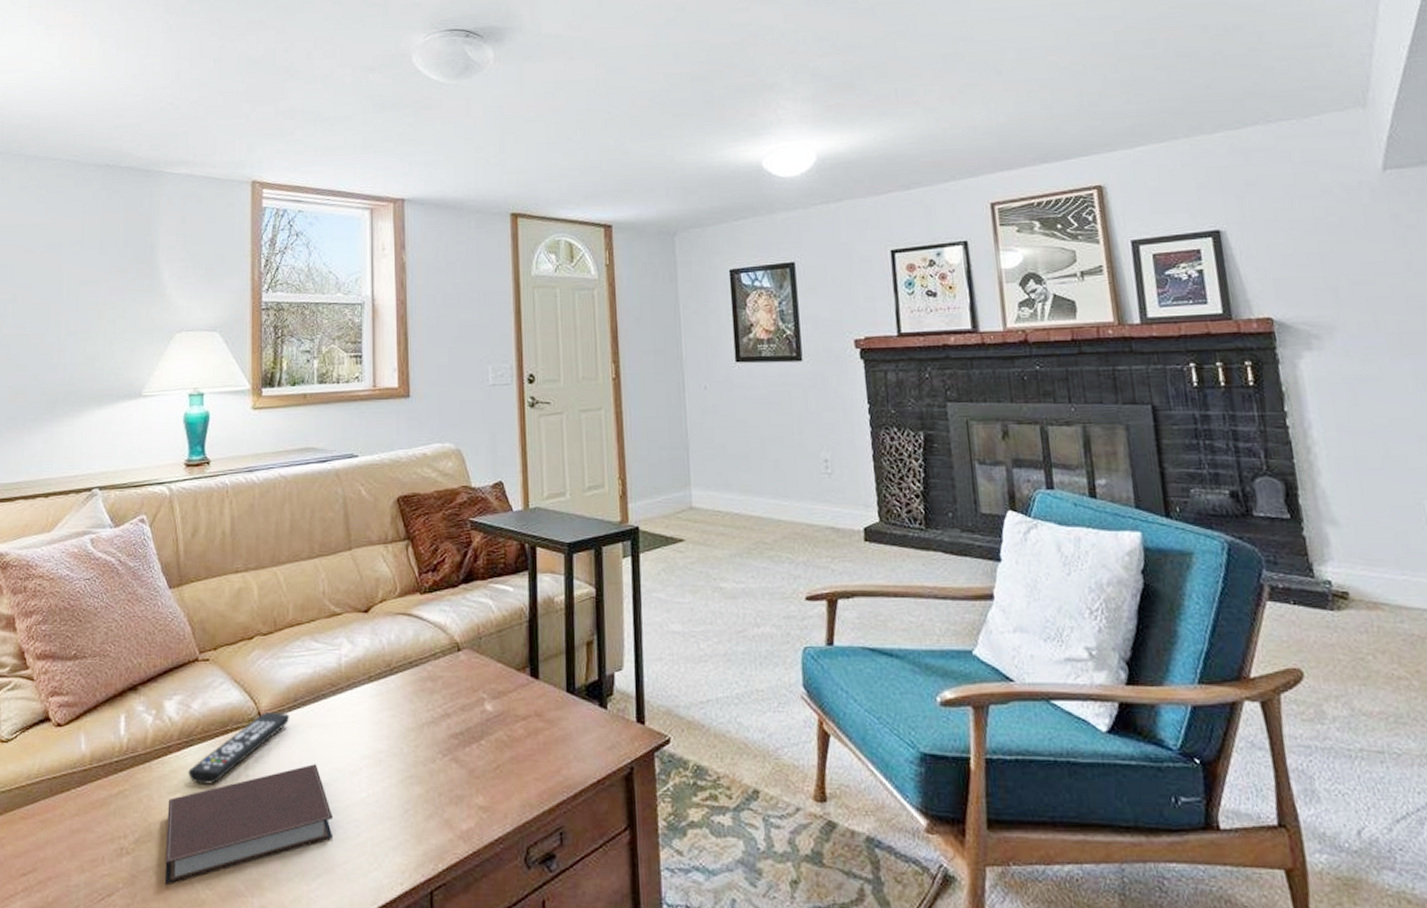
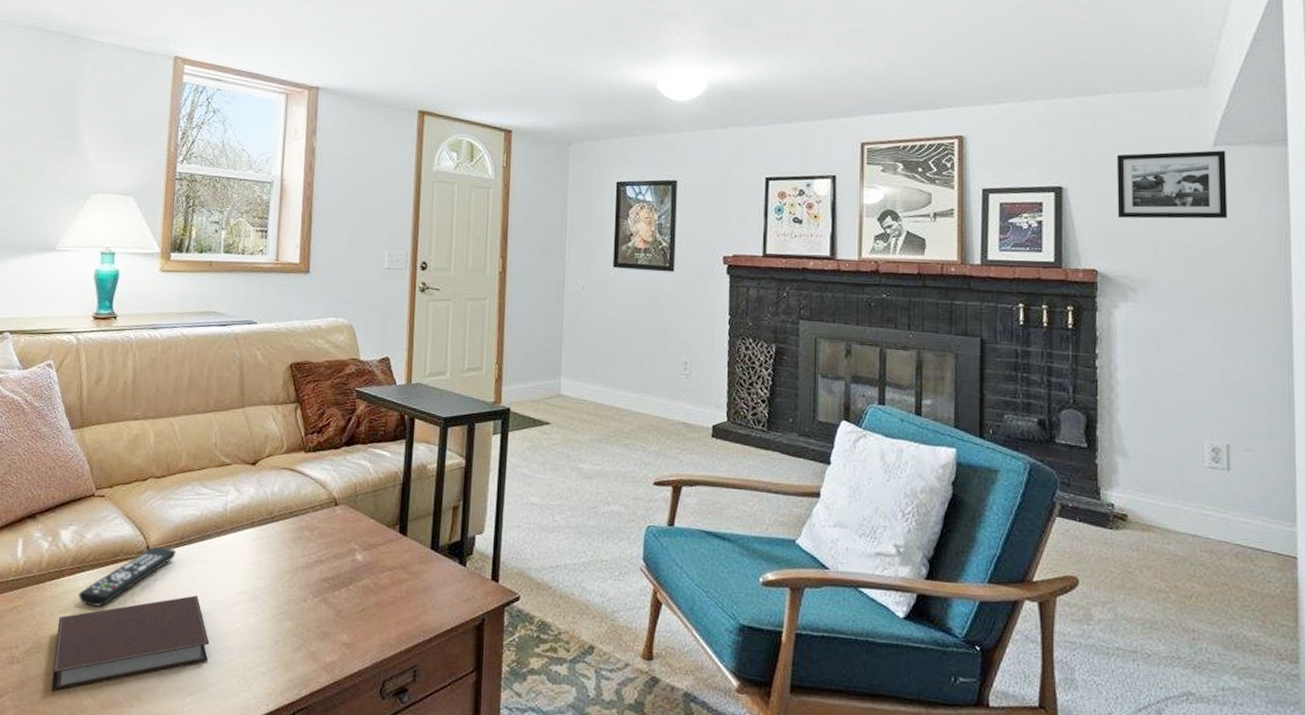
picture frame: none [1276,174,1412,258] -> present [1116,150,1228,219]

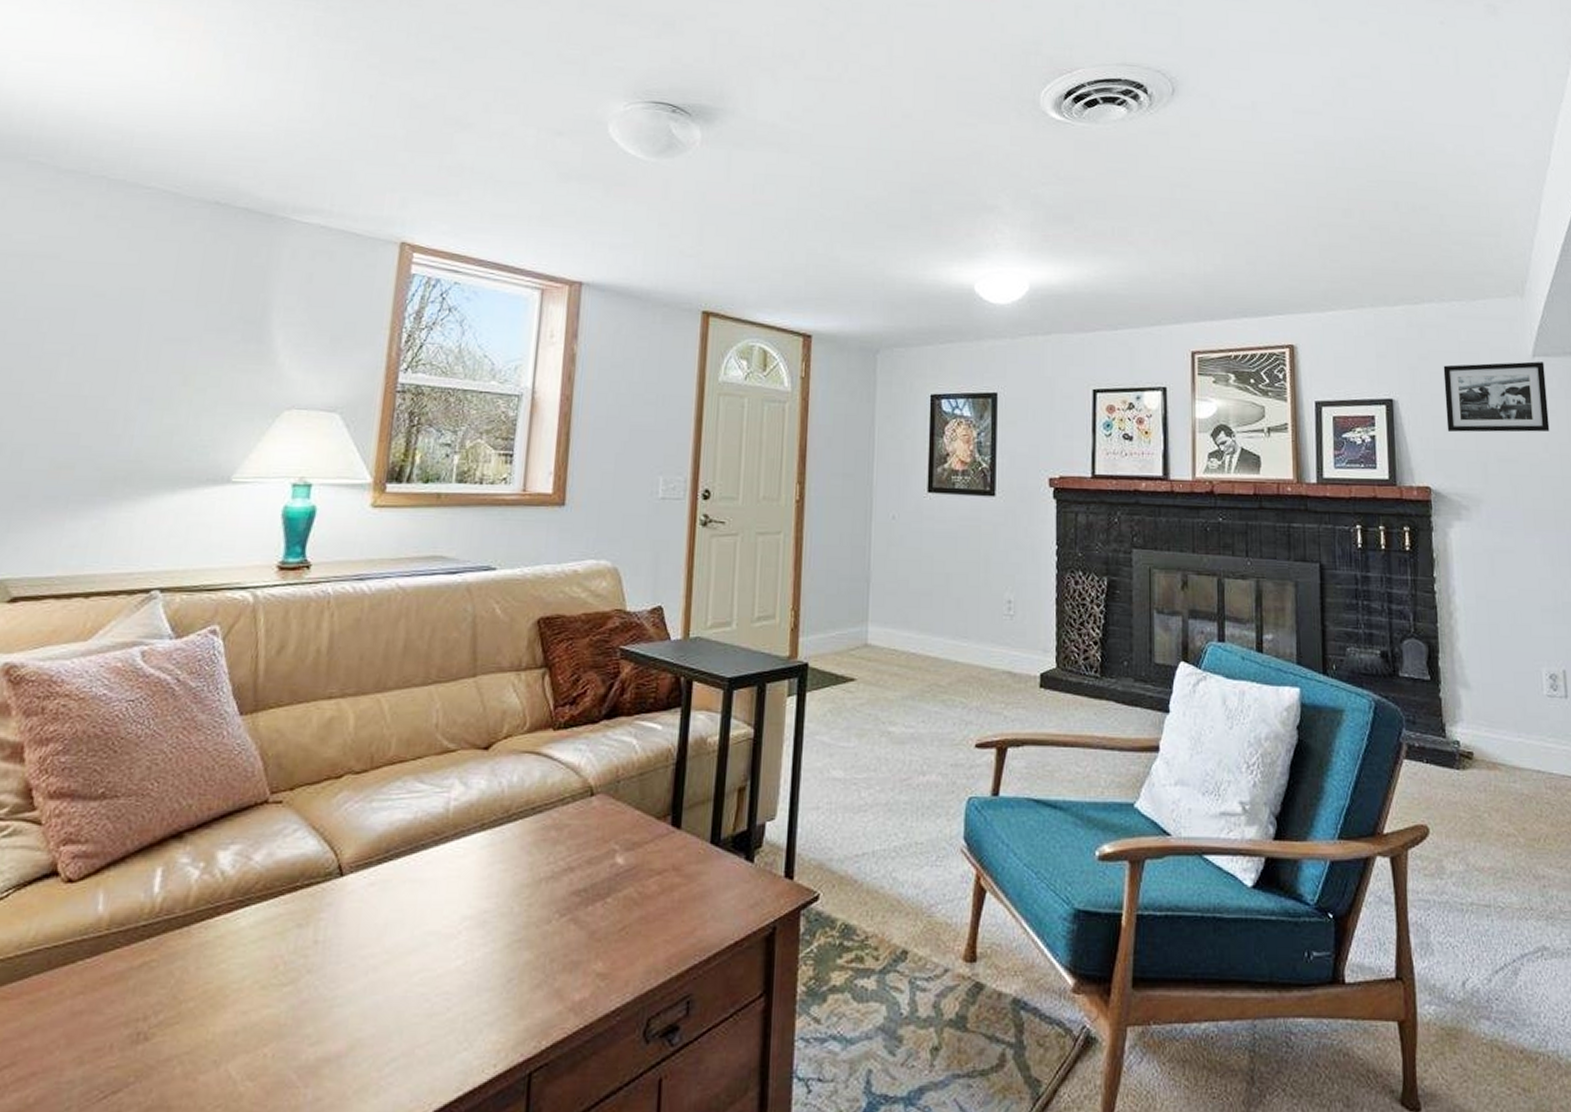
notebook: present [51,595,210,691] -> none [191,927,420,1076]
remote control: present [78,547,177,607] -> none [238,866,379,952]

